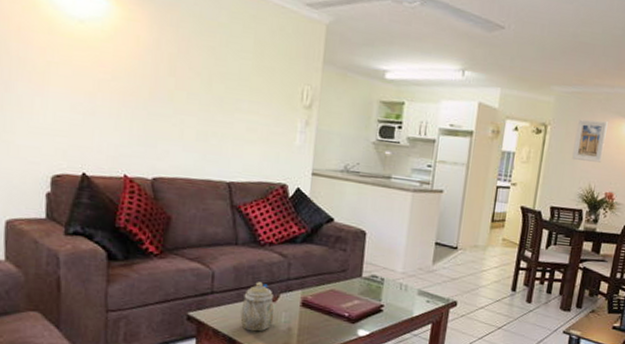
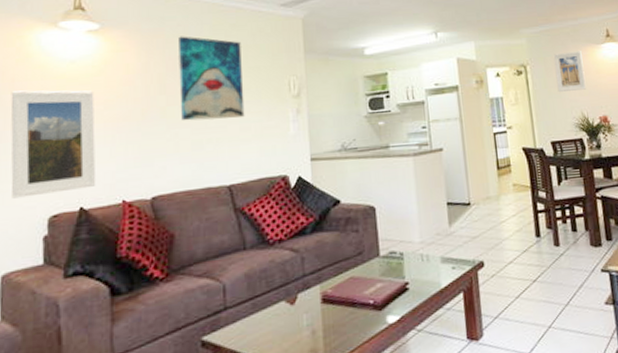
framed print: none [16,40,102,156] -> present [10,90,96,199]
wall art: none [189,16,259,118] -> present [179,36,245,121]
teapot: present [240,282,274,332] -> none [258,285,295,345]

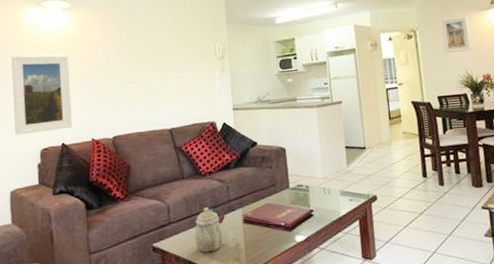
wall art: present [179,36,245,121] -> none [129,11,181,78]
teapot: none [258,285,295,345] -> present [195,207,223,253]

